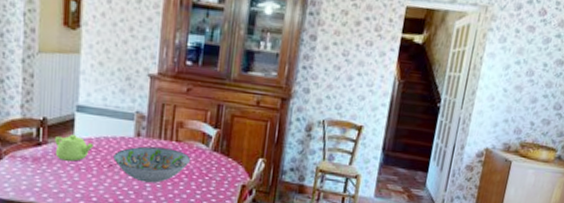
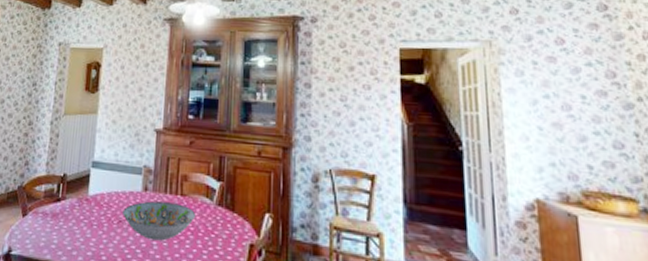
teapot: present [55,135,93,162] -> none [71,190,105,217]

